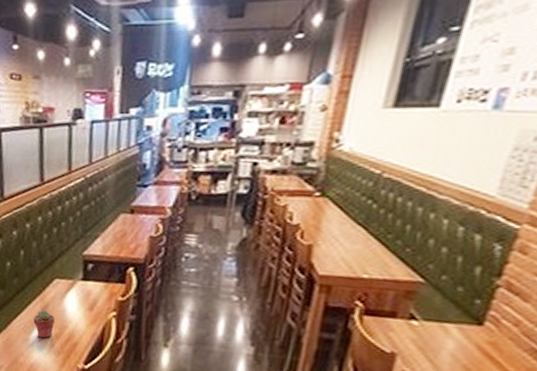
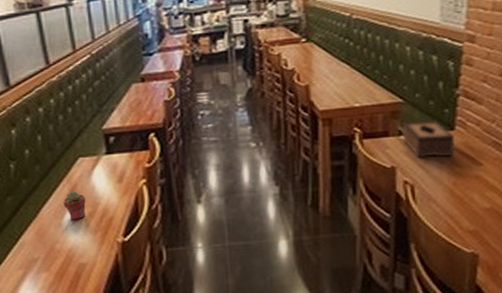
tissue box: none [411,306,481,356] -> present [401,119,455,159]

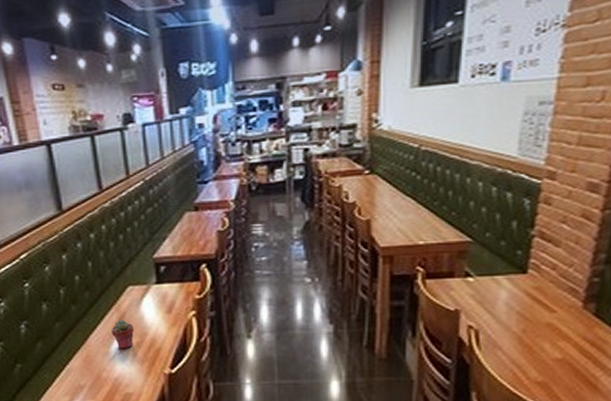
tissue box: present [401,119,455,159] -> none [467,261,527,302]

